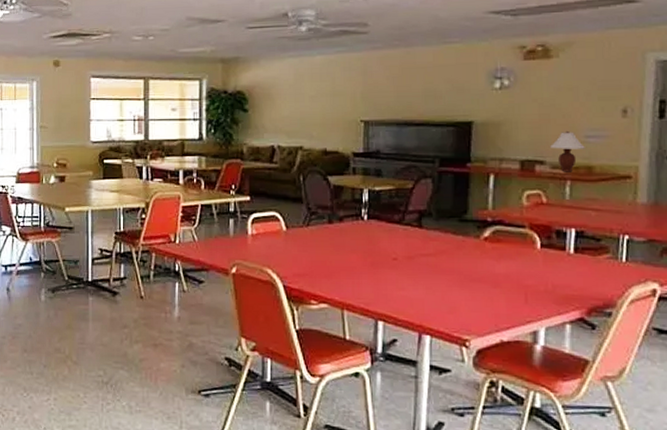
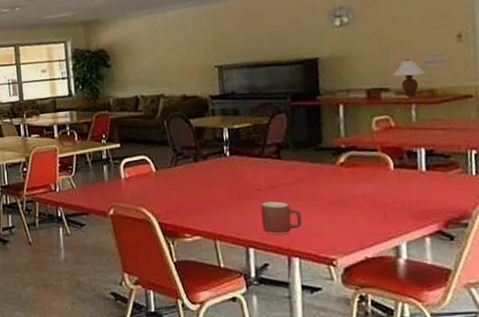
mug: none [394,273,437,309] -> present [260,201,302,235]

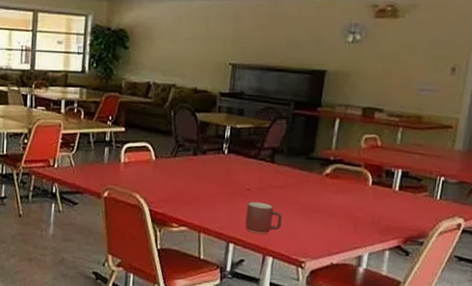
table lamp: present [393,58,426,97] -> none [389,83,418,120]

